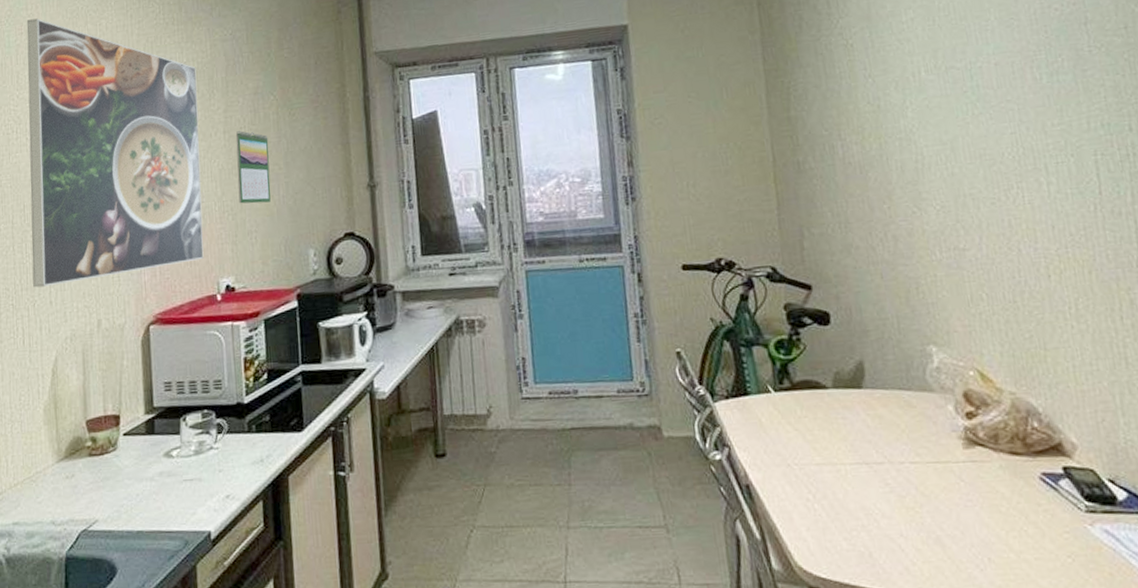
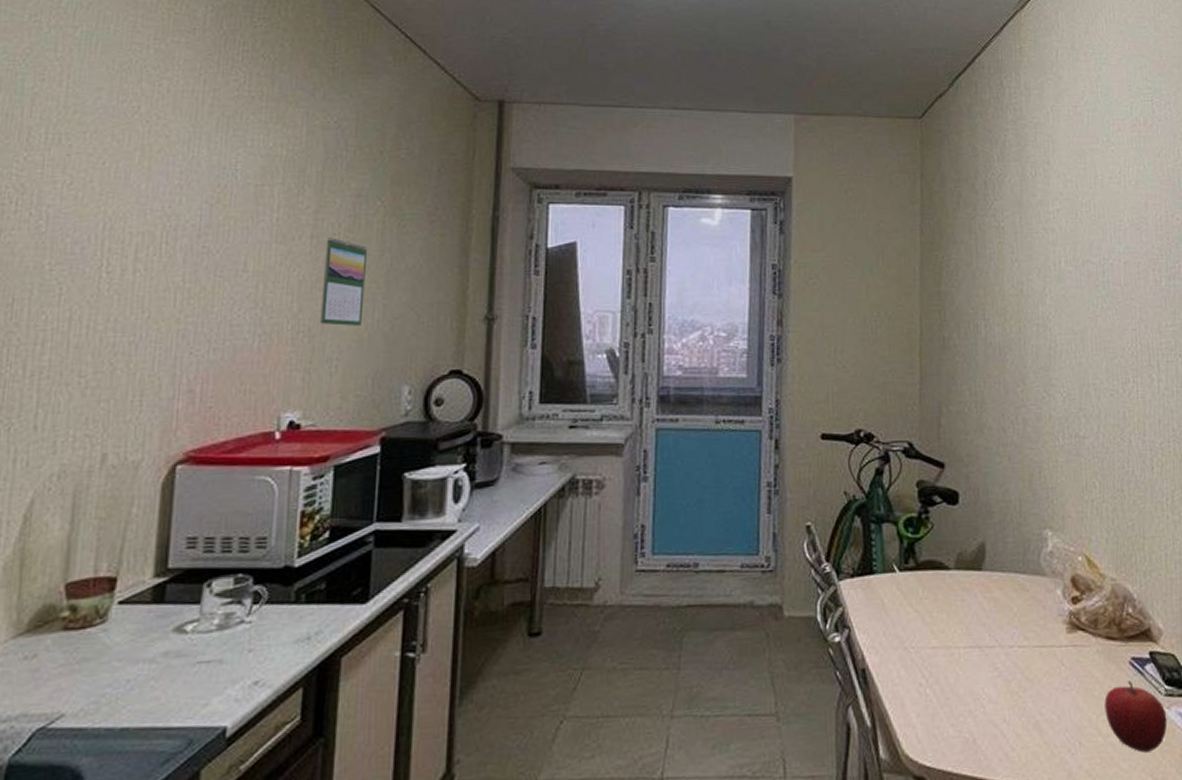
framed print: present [26,18,204,288] -> none [11,64,285,407]
fruit: none [1013,496,1092,570] -> present [1104,680,1168,753]

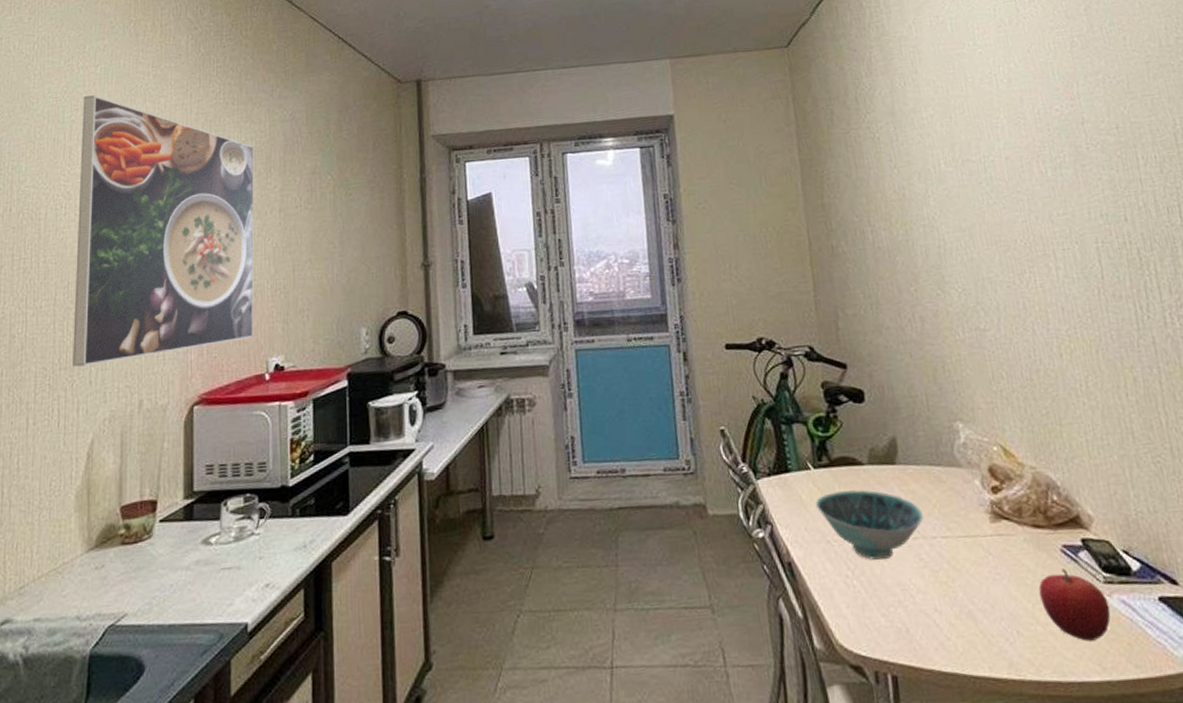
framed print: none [11,64,285,407] -> present [73,95,255,367]
calendar: present [320,238,368,326] -> none [291,209,325,282]
bowl: none [898,595,1003,668] -> present [816,490,924,560]

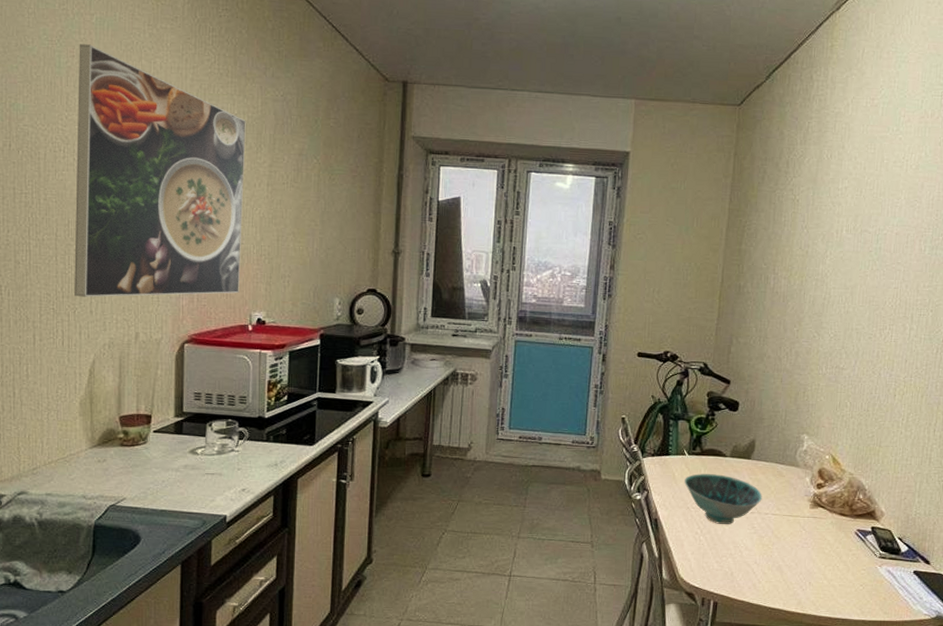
fruit: present [1038,568,1111,642] -> none [831,545,878,594]

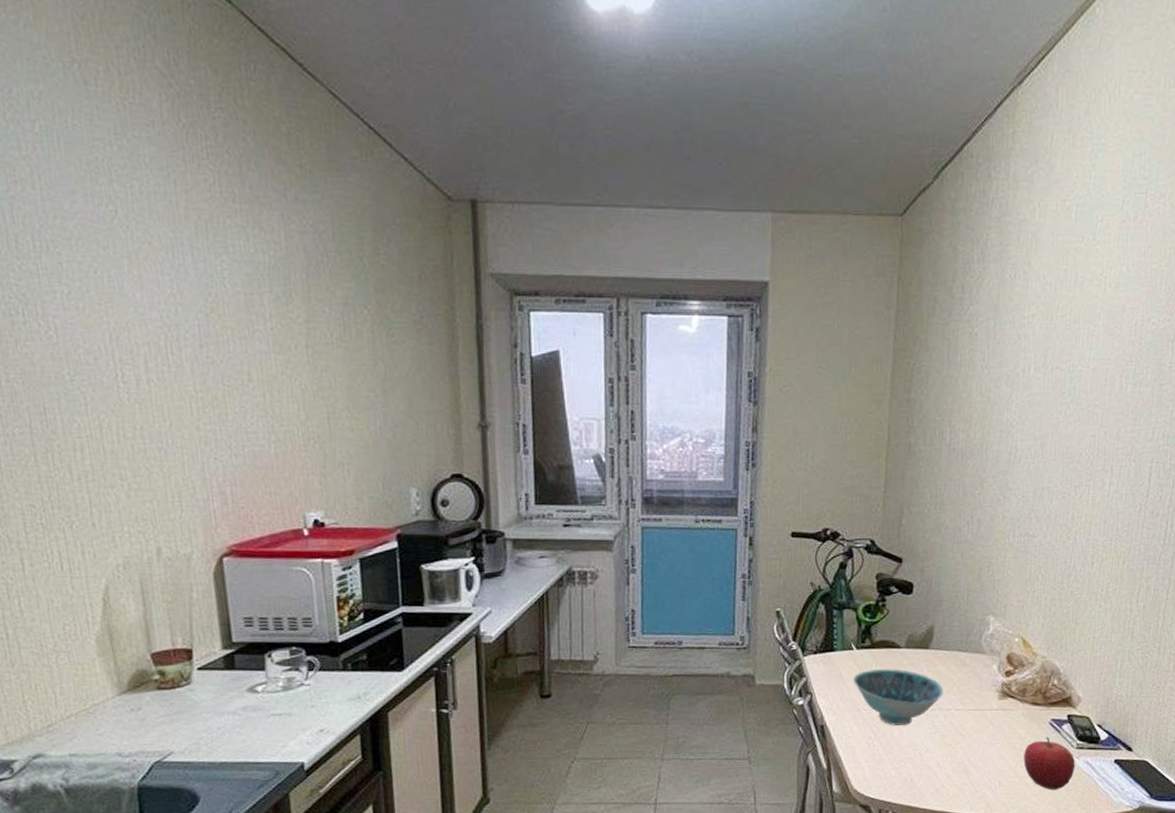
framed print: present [74,44,246,298] -> none [21,164,286,507]
fruit: none [831,545,878,594] -> present [1023,737,1076,790]

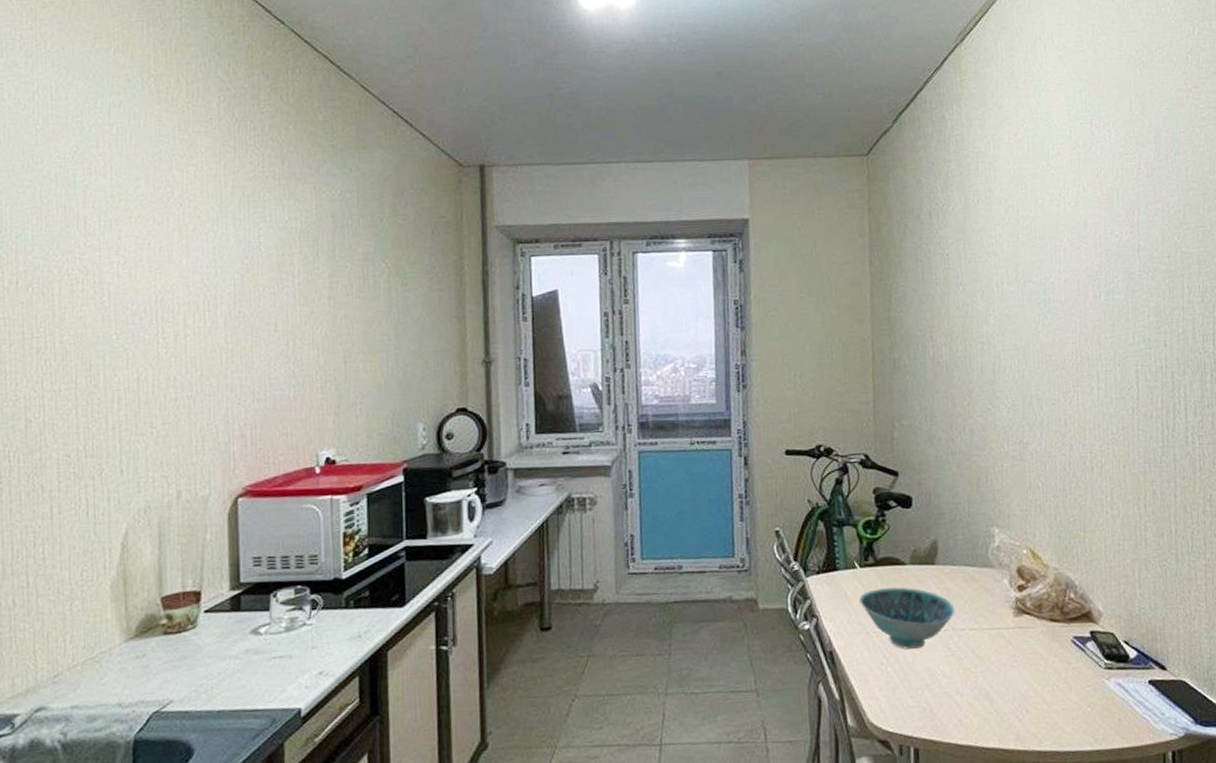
fruit: present [1023,737,1076,790] -> none [1049,656,1107,718]

